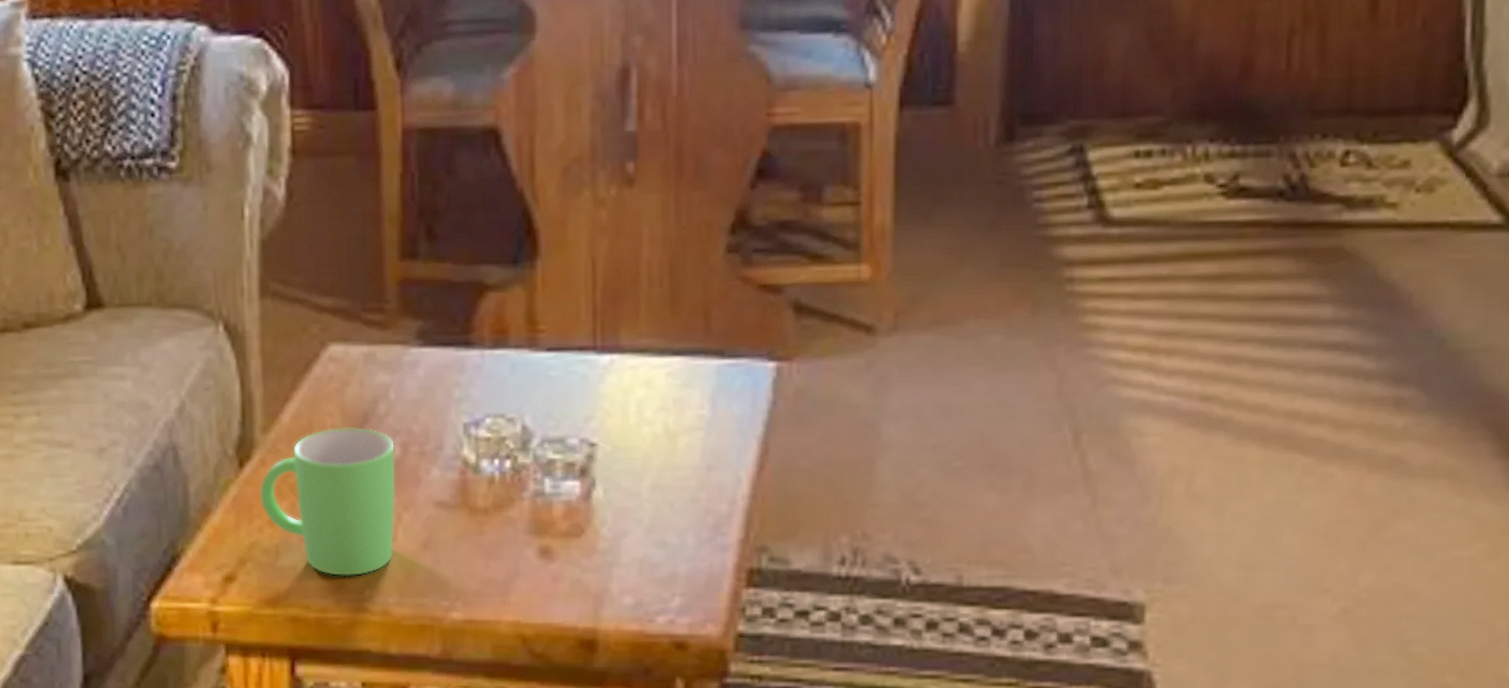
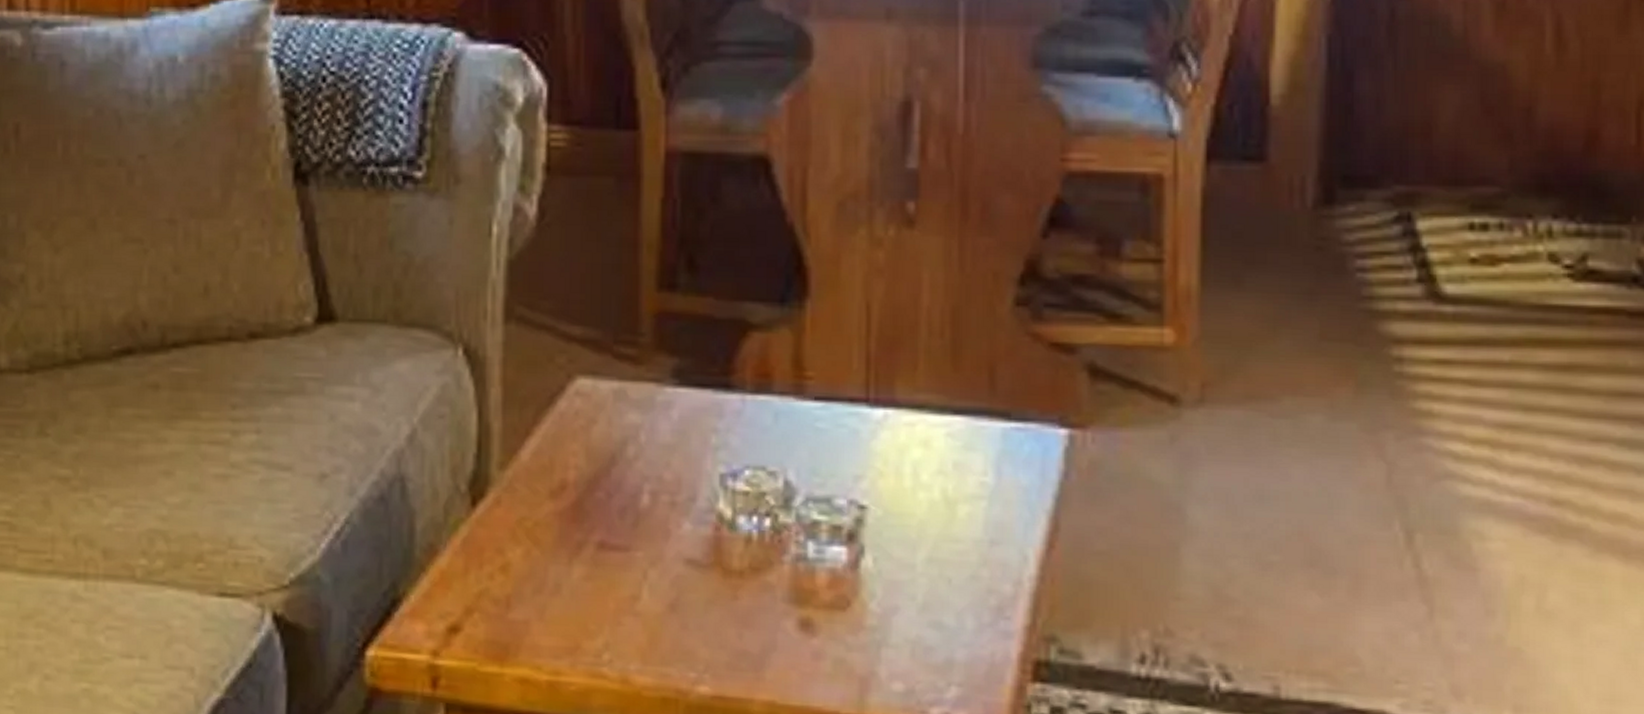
mug: present [259,427,396,576] -> none [492,469,643,637]

